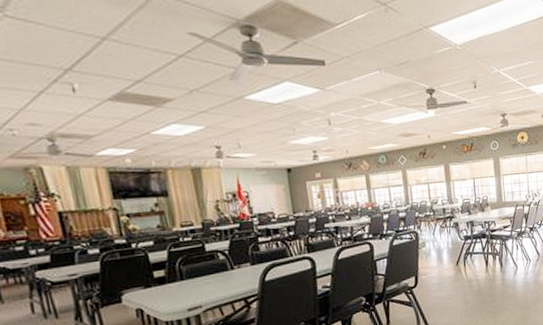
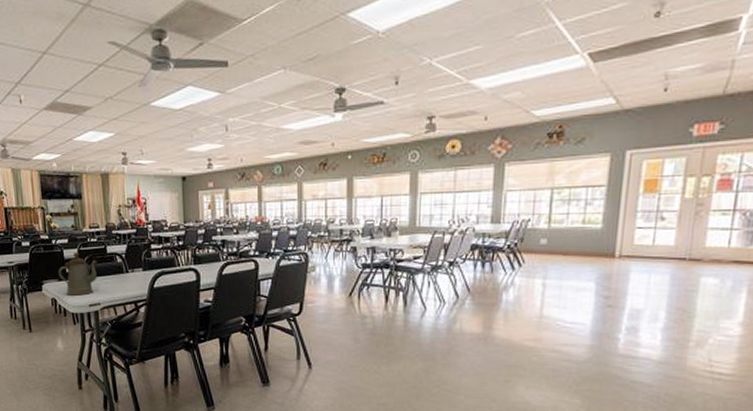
coffee pot: none [142,254,196,303] -> present [58,252,97,296]

